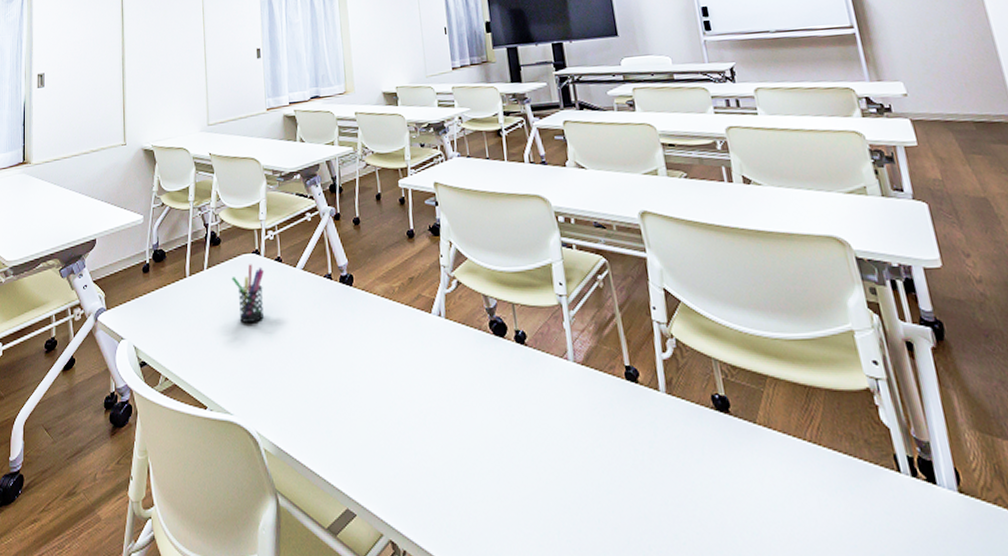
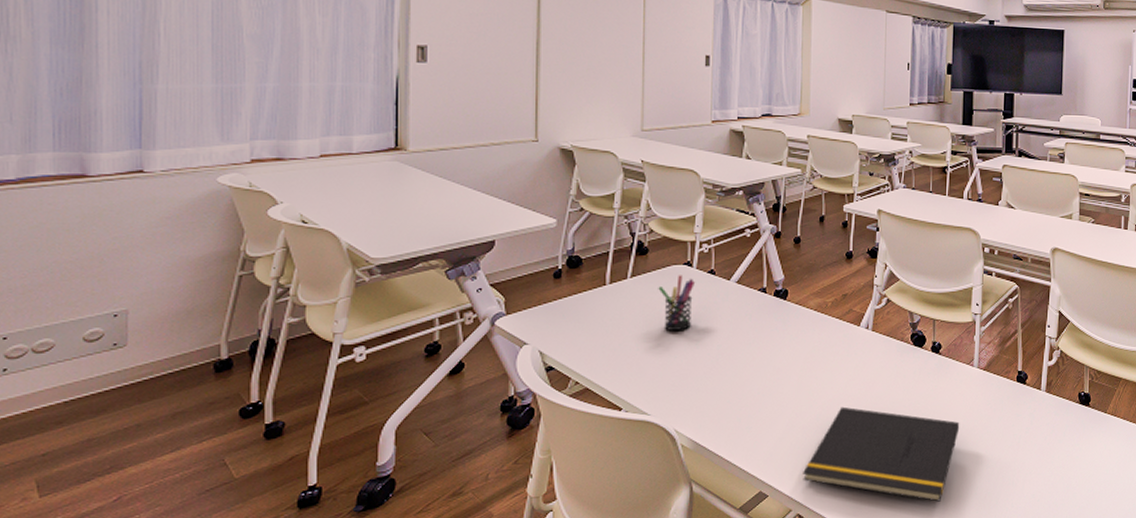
notepad: none [390,408,565,536] -> present [803,406,960,502]

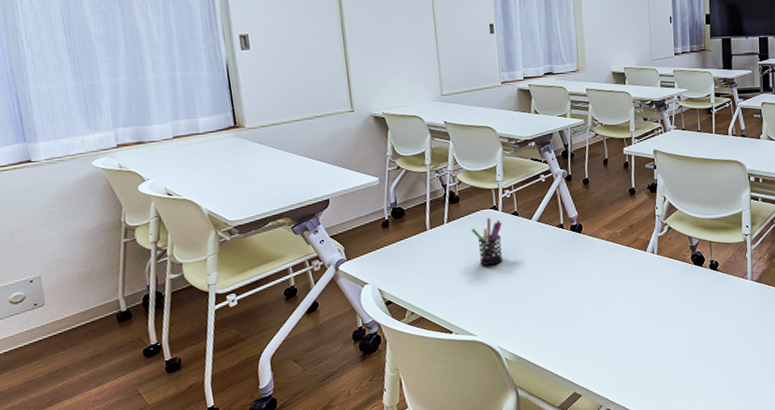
notepad: present [803,406,960,502] -> none [609,319,739,393]

